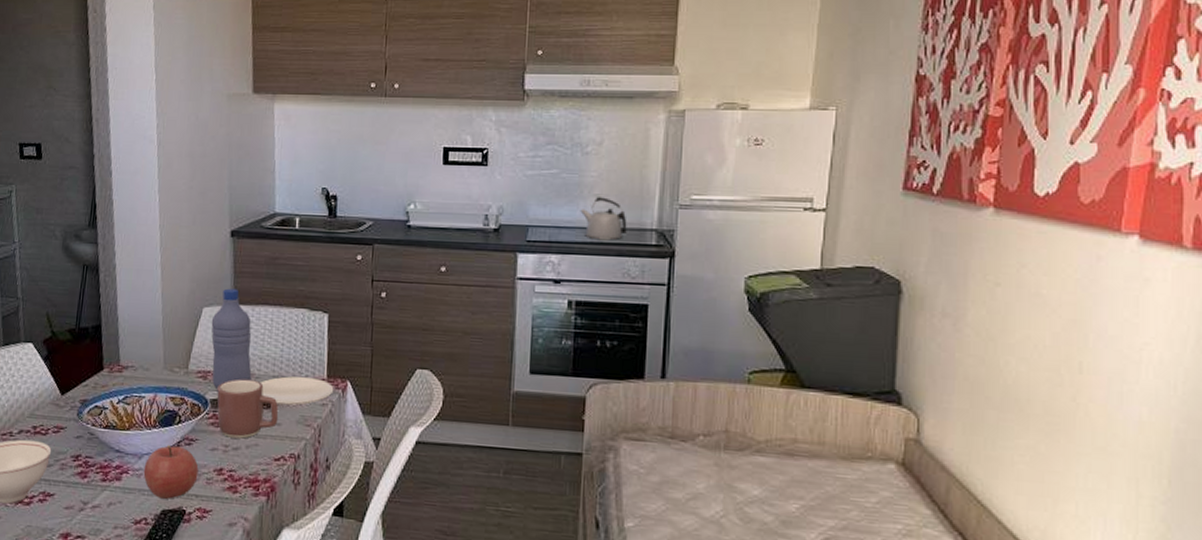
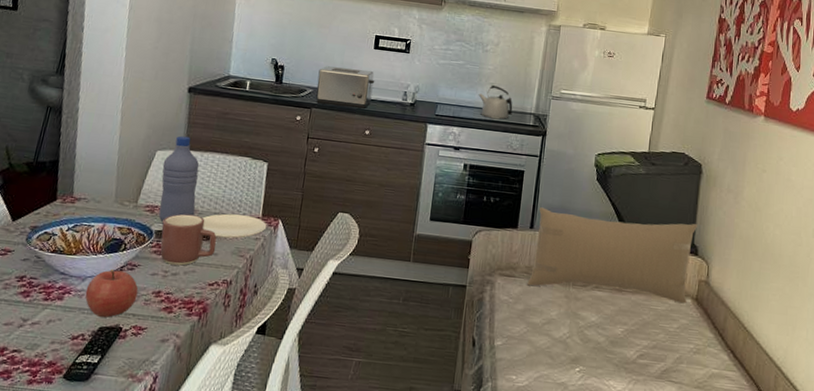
toaster: none [377,191,448,241] -> present [316,66,375,109]
pillow: none [662,350,898,471] -> present [527,207,697,304]

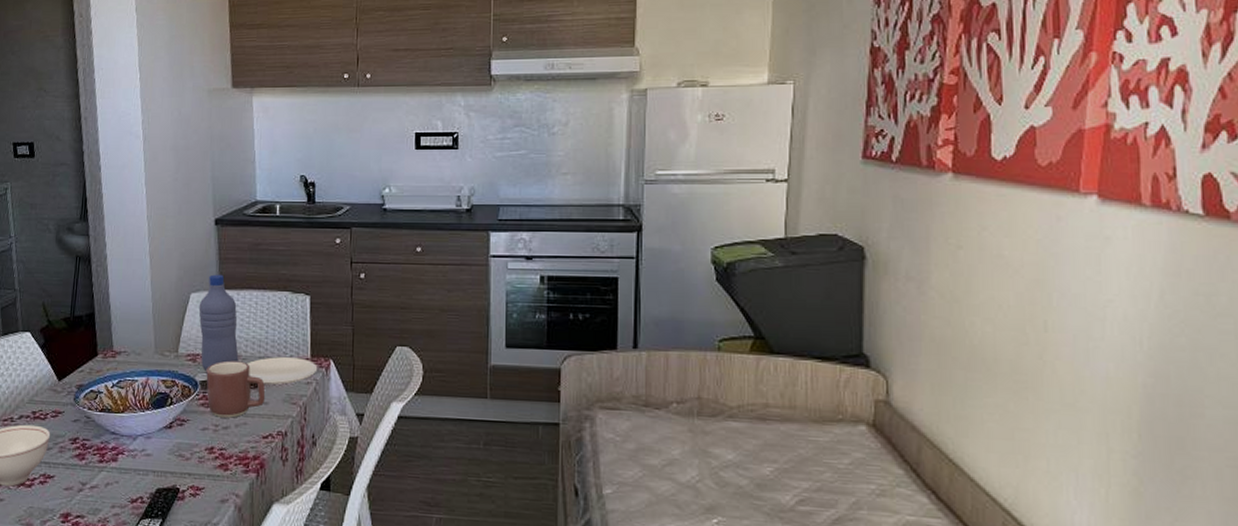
fruit: present [85,268,139,318] -> none [138,425,191,478]
toaster: present [316,66,375,109] -> none [354,177,421,223]
kettle: present [478,85,513,120] -> none [549,175,595,217]
pillow: present [527,207,697,304] -> none [637,321,865,432]

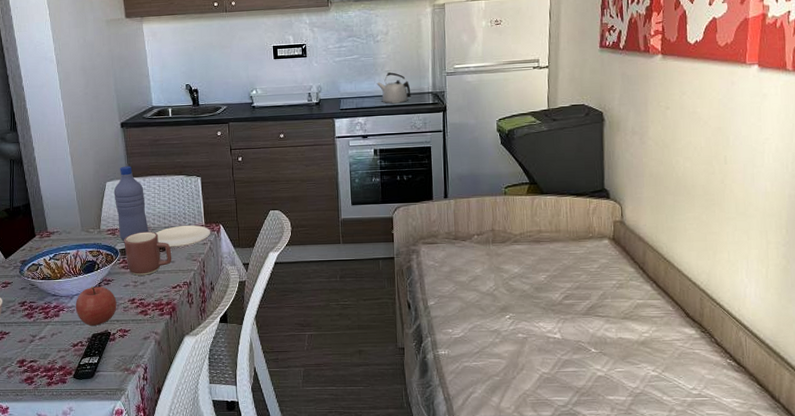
fruit: none [138,425,191,478] -> present [75,285,117,326]
kettle: none [549,175,595,217] -> present [376,72,411,104]

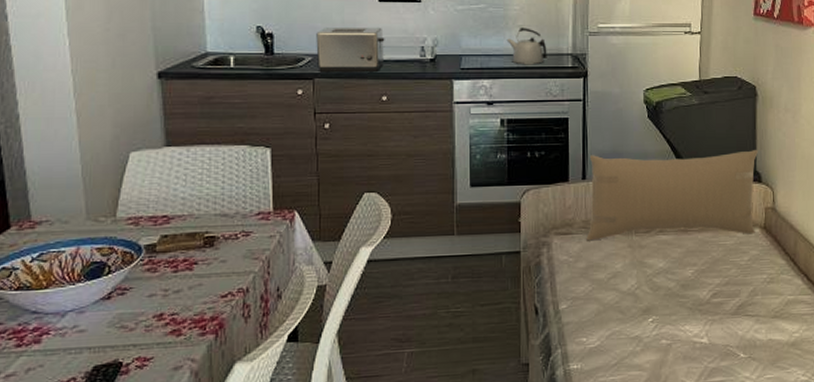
fruit: present [75,285,117,326] -> none [68,297,135,354]
water bottle: present [113,166,149,241] -> none [140,130,191,234]
mug: present [124,231,172,276] -> none [151,220,223,281]
plate: present [155,225,211,247] -> none [200,212,281,241]
toaster: none [229,80,280,118] -> present [316,28,385,73]
pillow: none [449,170,606,250] -> present [586,150,758,241]

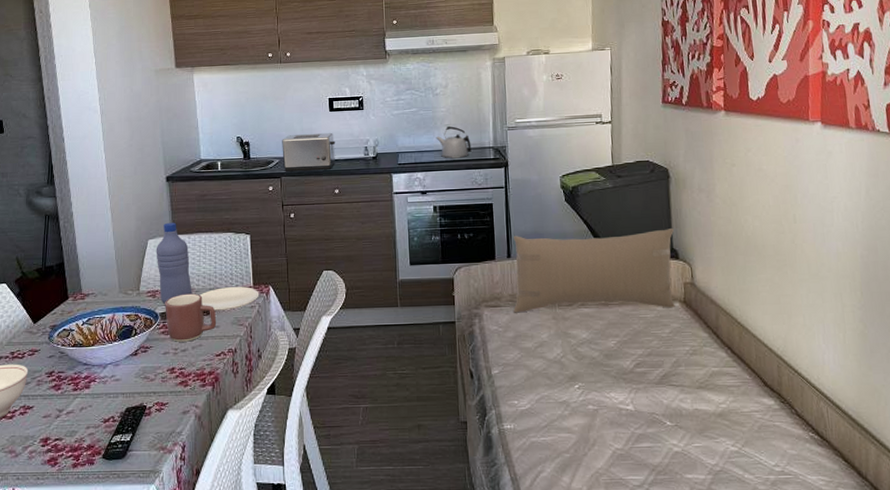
water bottle: none [140,130,191,234] -> present [156,222,192,304]
mug: none [151,220,223,281] -> present [165,293,217,342]
plate: none [200,212,281,241] -> present [199,287,259,311]

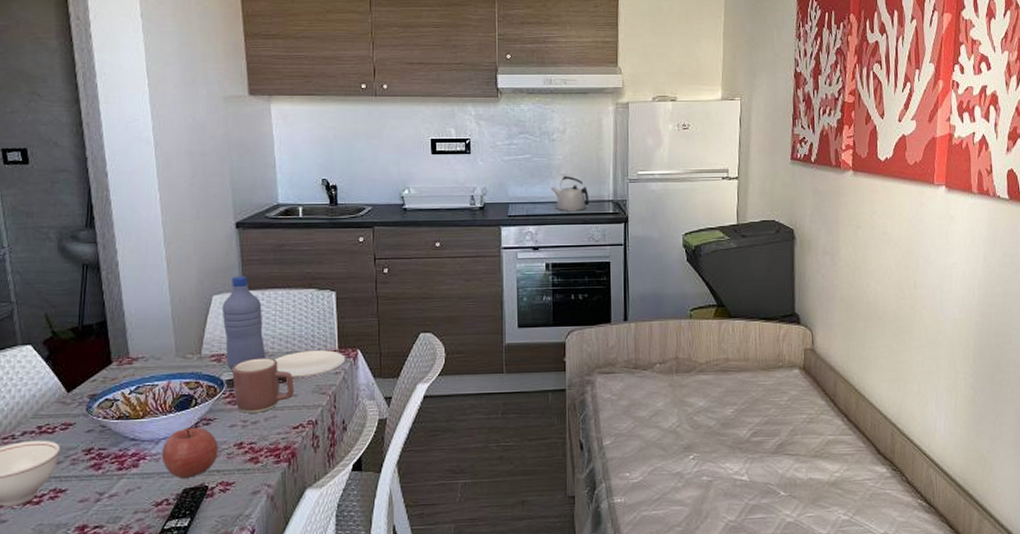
fruit: none [108,353,154,398] -> present [161,426,219,478]
toaster: present [282,133,336,172] -> none [375,179,438,221]
pillow: present [513,228,675,313] -> none [628,292,796,380]

